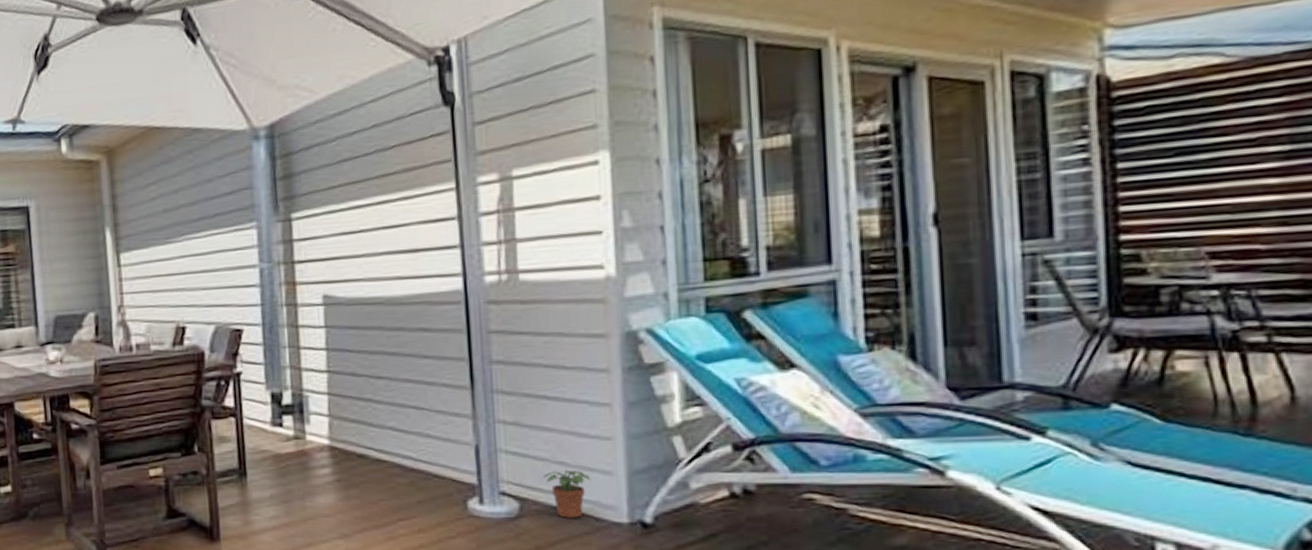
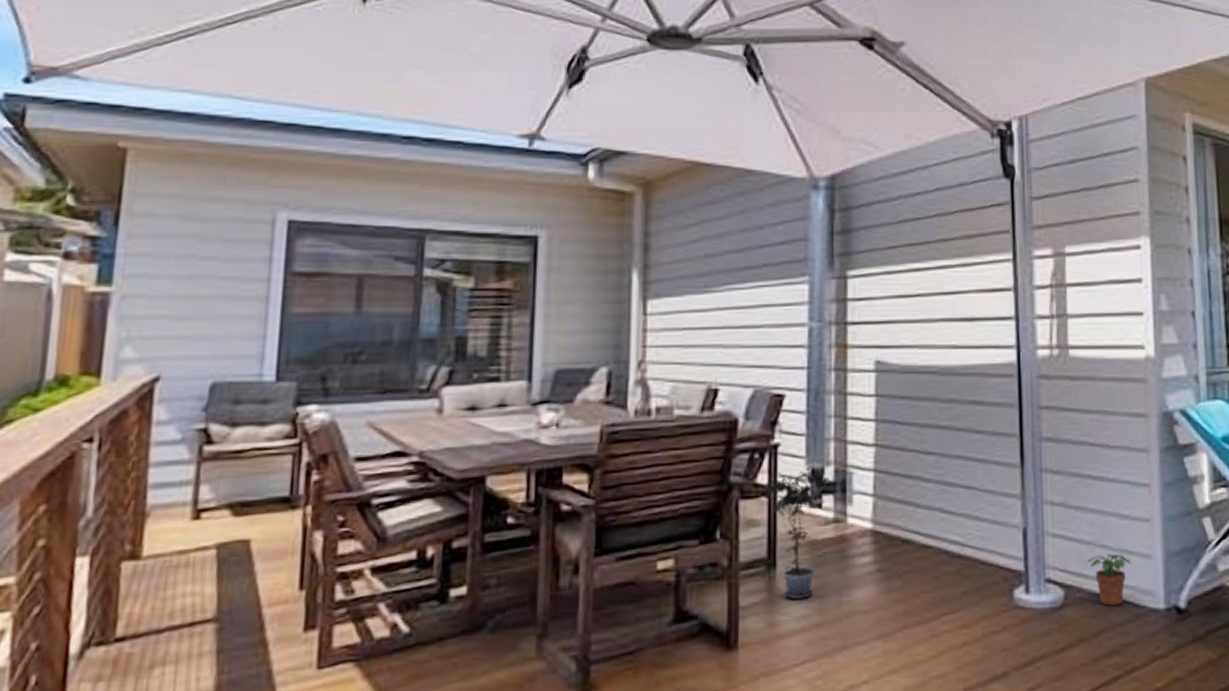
potted plant: none [232,390,292,503] -> present [765,466,834,599]

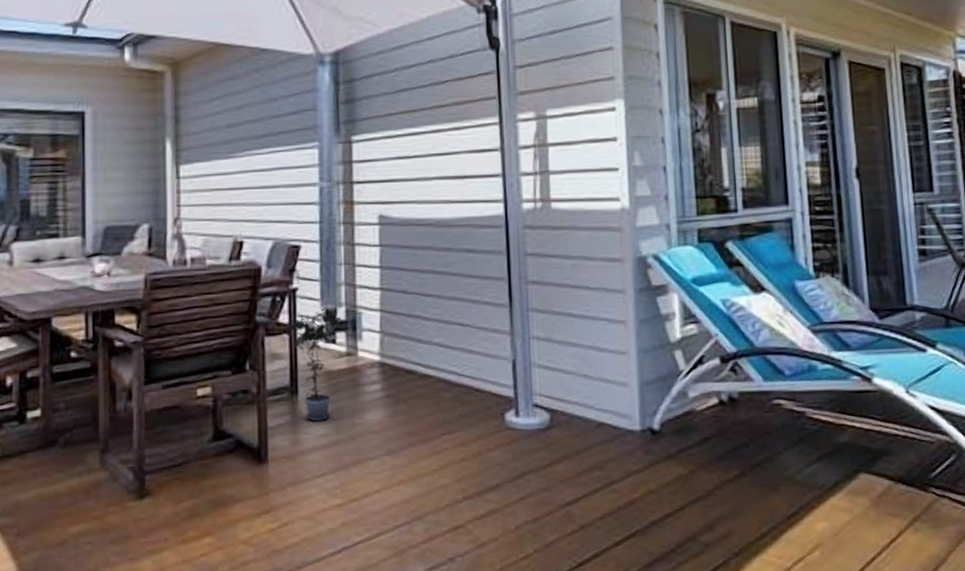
potted plant: present [1086,553,1132,606] -> none [569,382,610,428]

